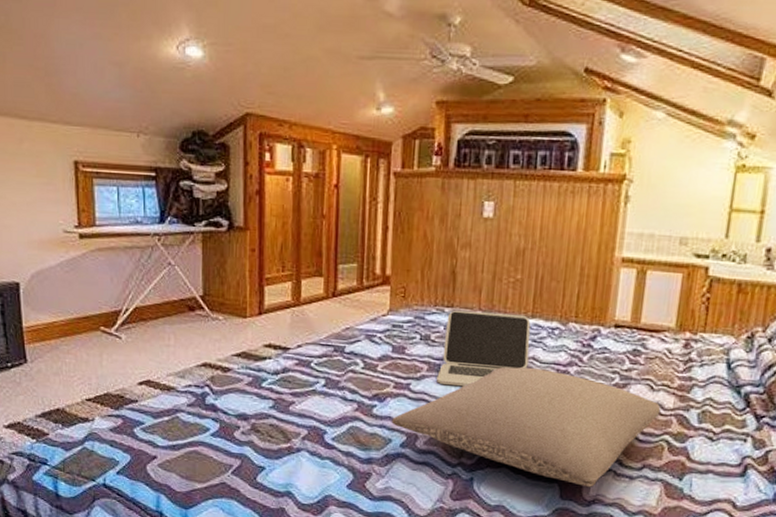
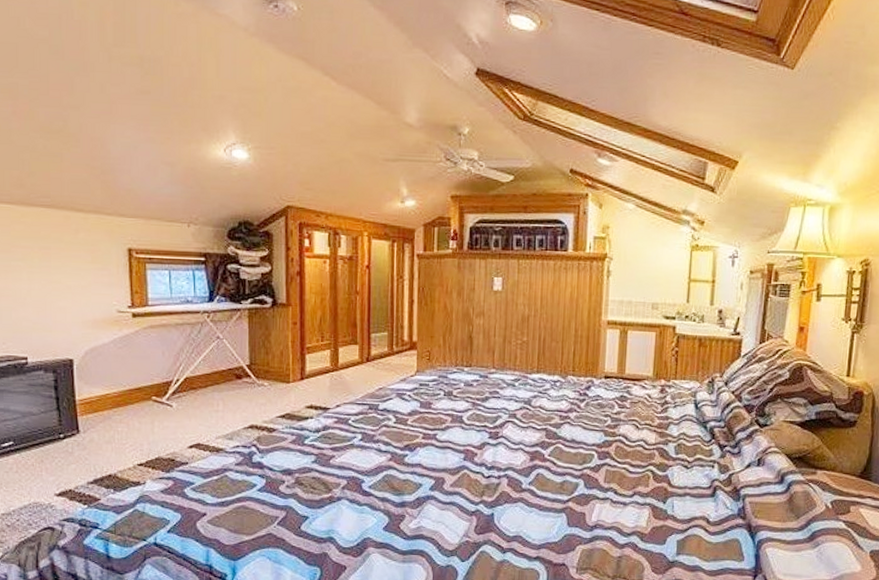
pillow: present [391,367,661,487] -> none [421,415,645,514]
laptop: present [437,310,531,387] -> none [459,369,537,435]

